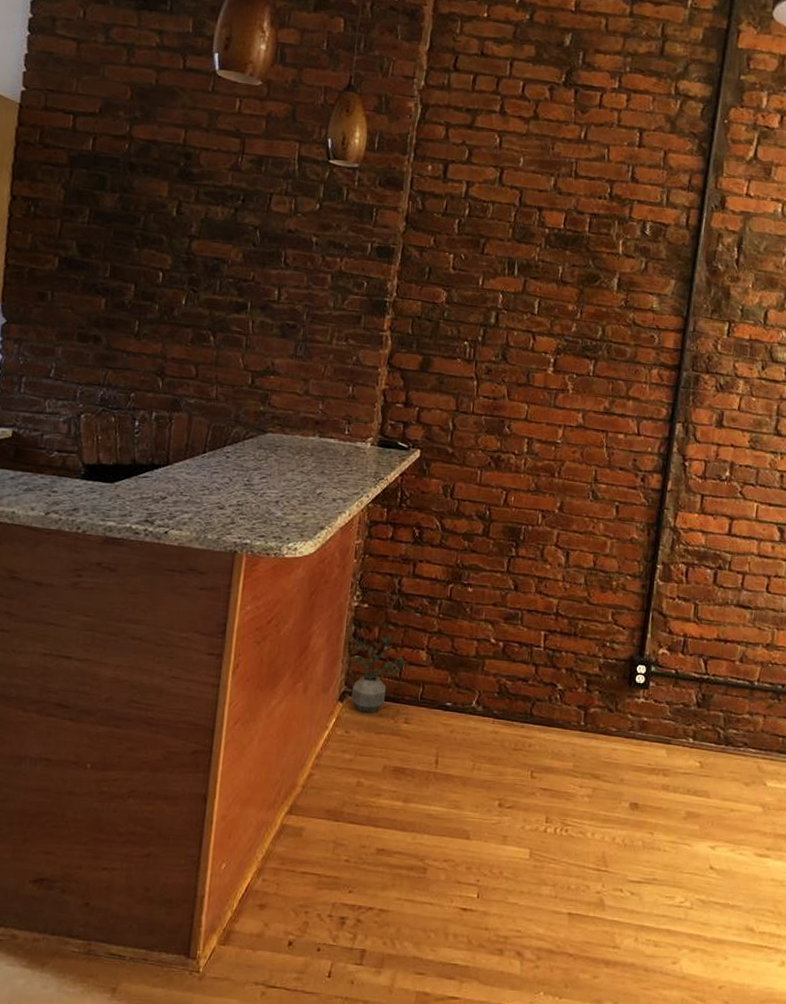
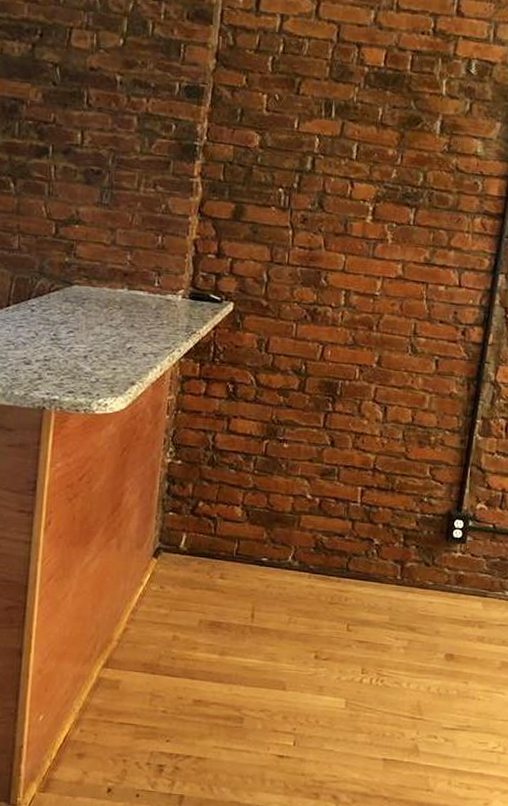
potted plant: present [350,635,405,713] -> none [165,491,220,569]

